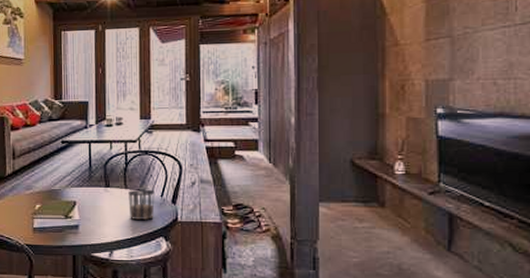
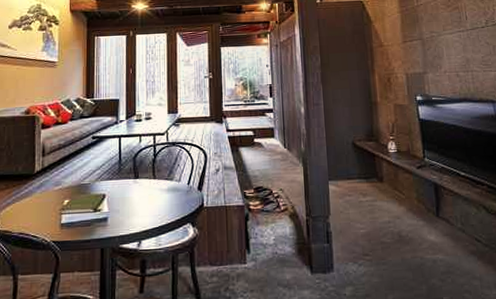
cup: present [128,189,155,220] -> none [157,178,182,208]

